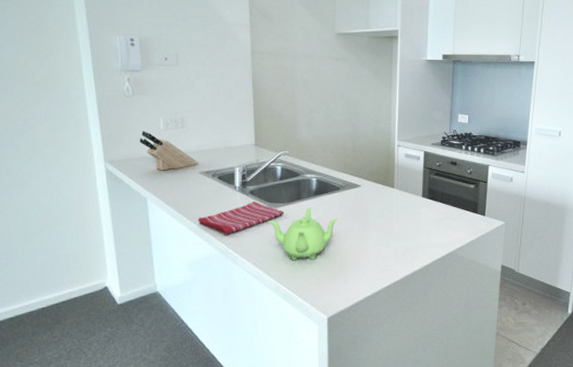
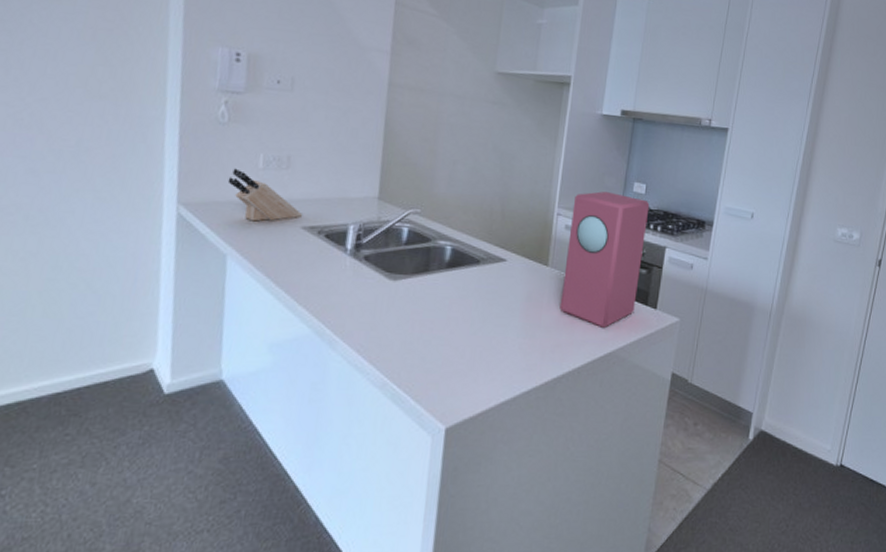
dish towel: present [197,201,284,235] -> none [290,270,405,311]
teapot: present [268,207,339,261] -> none [383,283,475,351]
speaker: none [407,124,473,234] -> present [560,191,650,329]

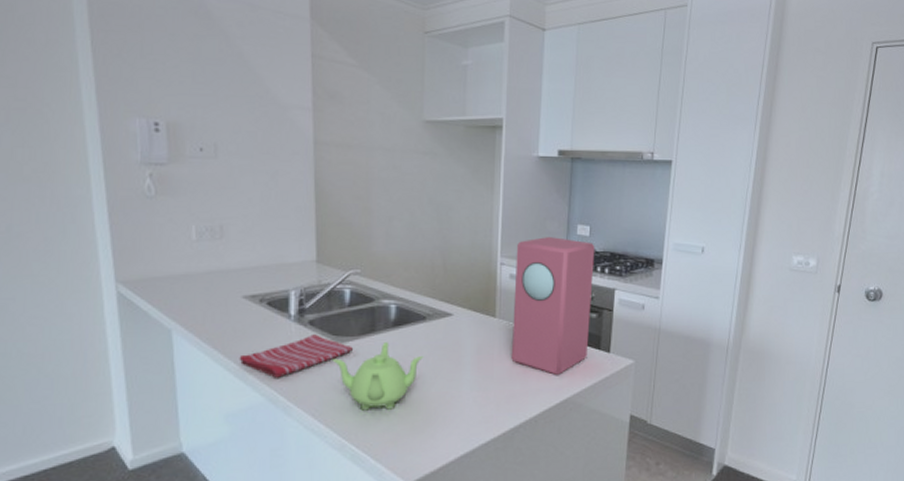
knife block: present [227,168,302,222] -> none [163,242,241,294]
dish towel: none [290,270,405,311] -> present [239,334,353,378]
teapot: none [383,283,475,351] -> present [332,342,424,411]

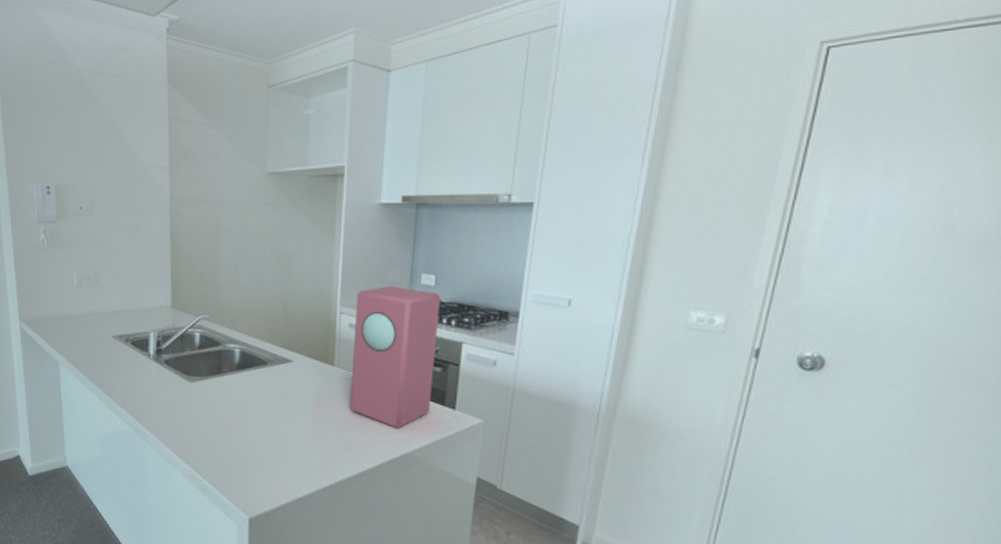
dish towel: present [239,334,353,378] -> none [109,373,201,410]
teapot: present [332,342,424,411] -> none [184,384,265,447]

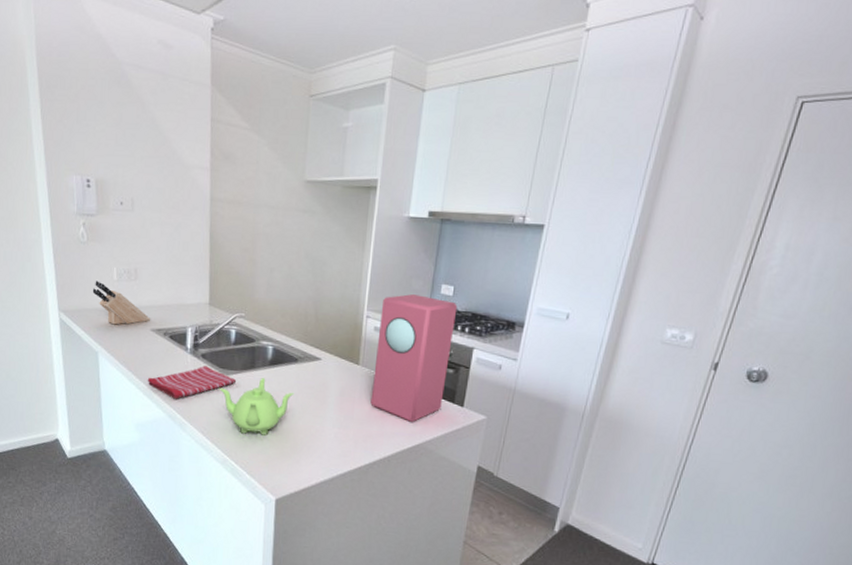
knife block: none [53,288,111,333] -> present [92,280,150,325]
dish towel: none [109,373,201,410] -> present [147,366,236,399]
teapot: none [184,384,265,447] -> present [219,378,295,436]

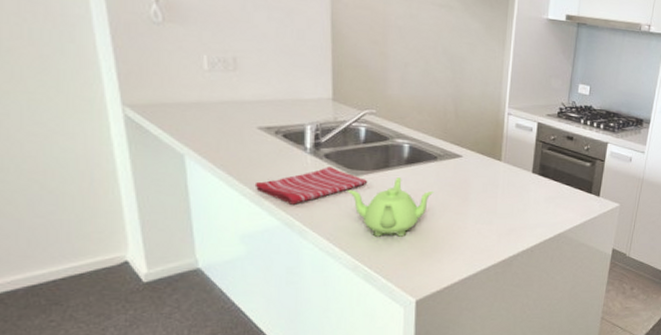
knife block: present [92,280,150,325] -> none [173,70,256,123]
speaker: present [370,294,458,423] -> none [513,93,593,214]

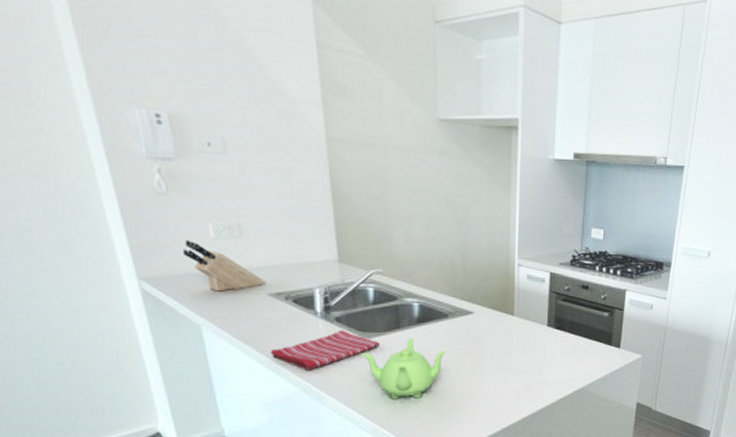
knife block: none [173,70,256,123] -> present [182,240,265,292]

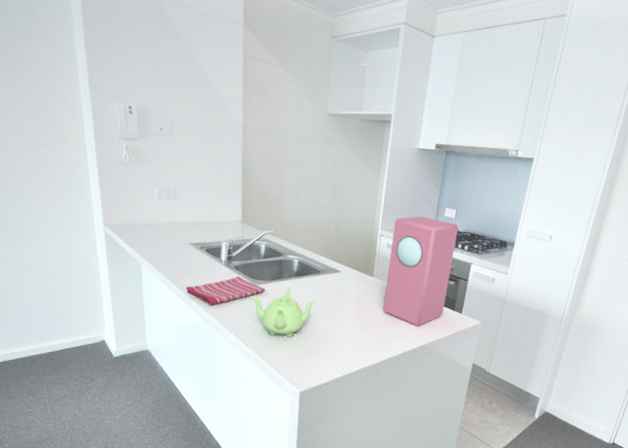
knife block: present [182,240,265,292] -> none [135,199,188,239]
speaker: none [529,240,608,369] -> present [383,216,459,327]

